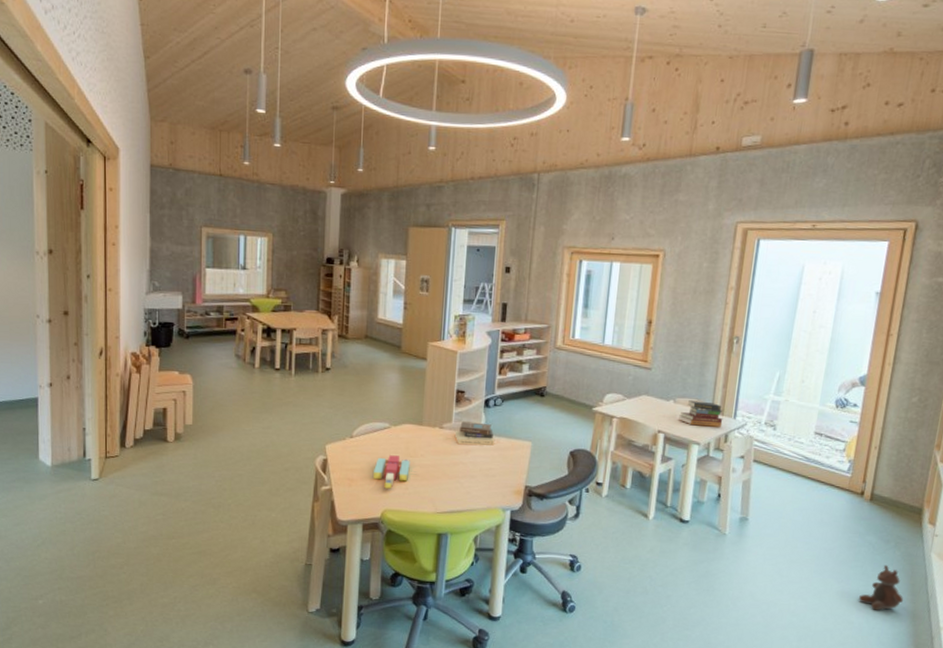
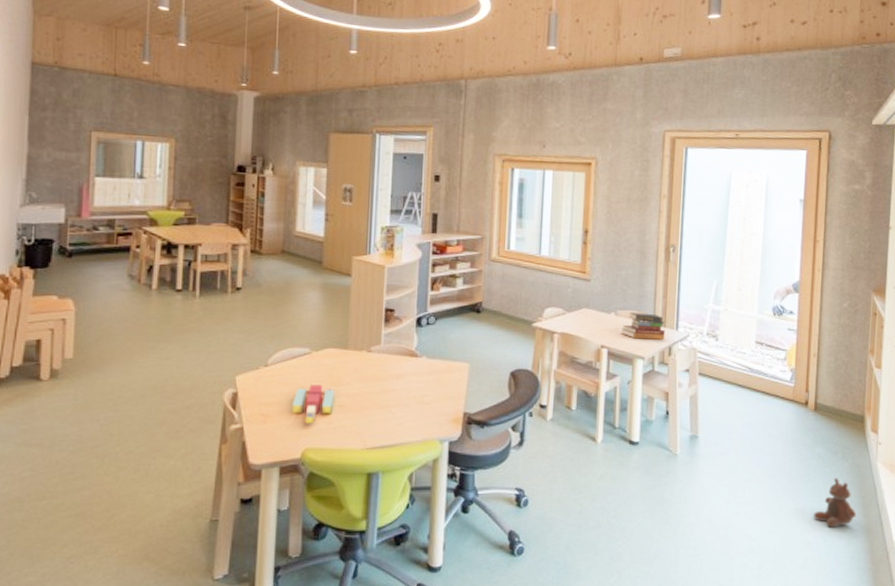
books: present [454,421,495,446] -> none [384,343,429,370]

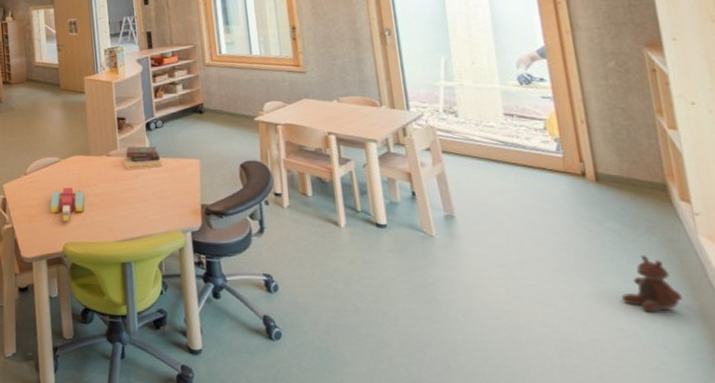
books: none [384,343,429,370] -> present [121,146,163,170]
books: present [621,312,666,340] -> none [347,97,397,123]

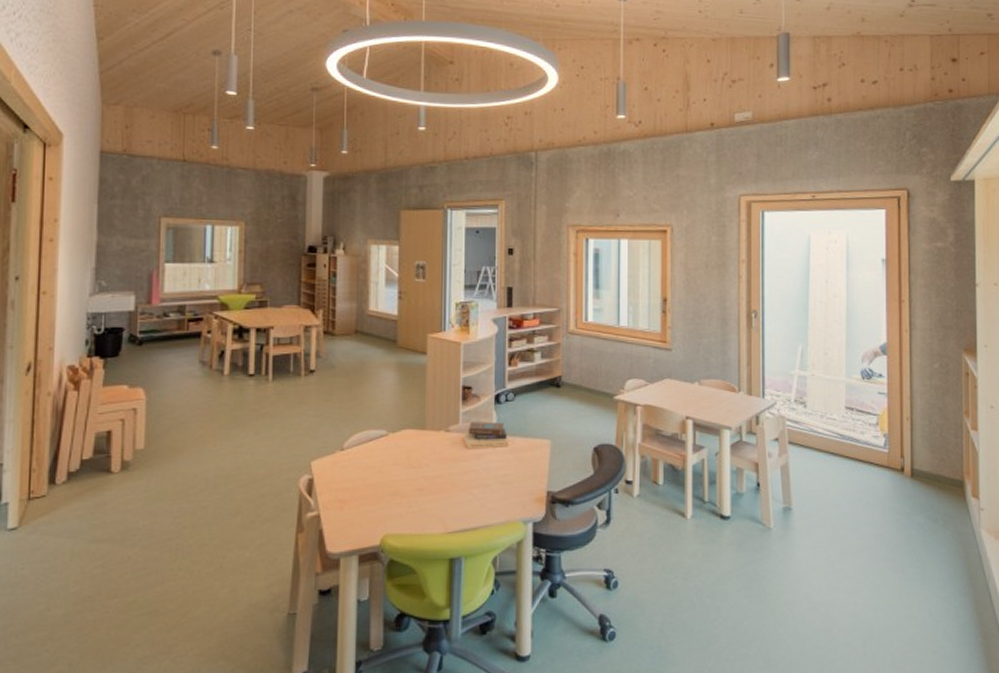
toy blocks: present [50,187,85,222] -> none [370,468,413,509]
stuffed bear: present [620,255,683,312] -> none [917,547,963,600]

